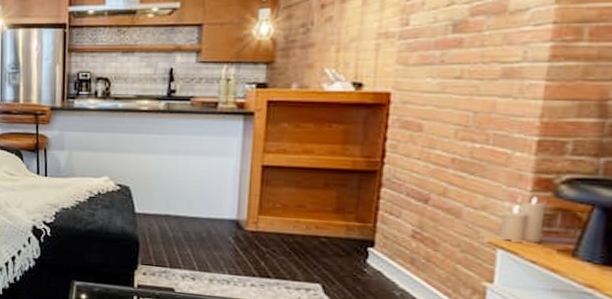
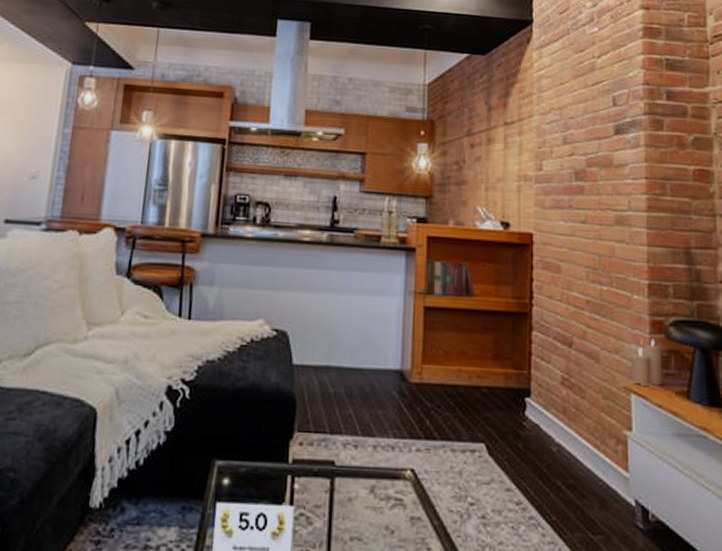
books: none [253,121,319,156] -> present [416,258,476,297]

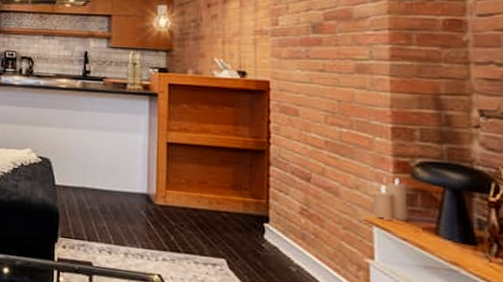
books: present [416,258,476,297] -> none [159,102,215,136]

